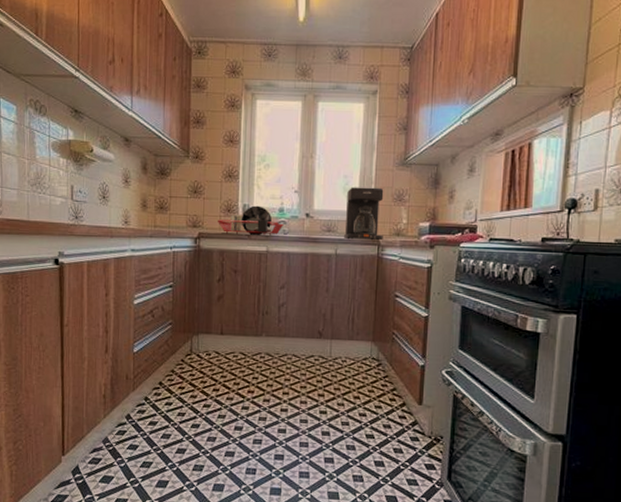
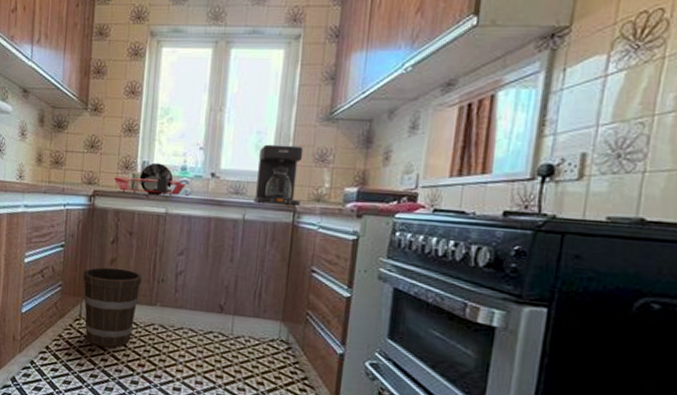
bucket: none [192,304,248,378] -> present [82,267,142,348]

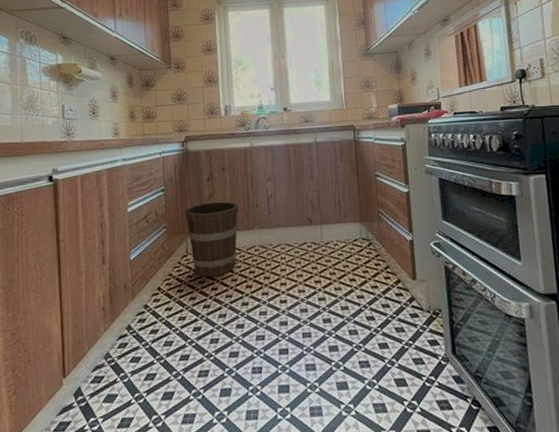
dish rack: present [114,162,186,198] -> none [202,105,265,136]
coffee maker: present [254,144,304,207] -> none [319,77,357,128]

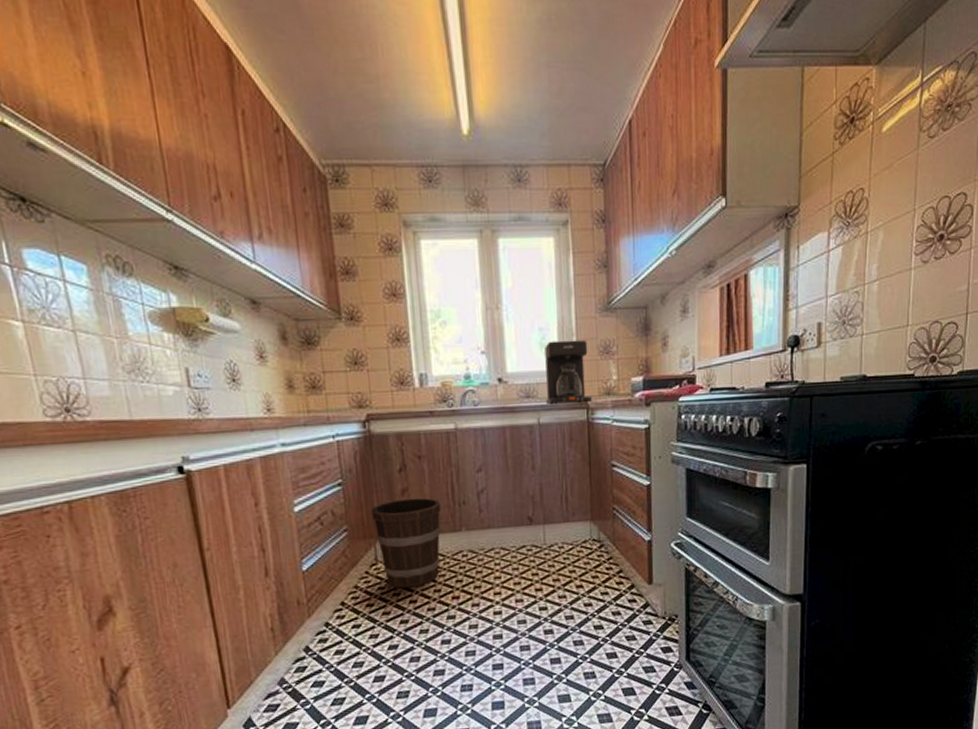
coffee maker: none [319,77,357,128] -> present [545,339,592,405]

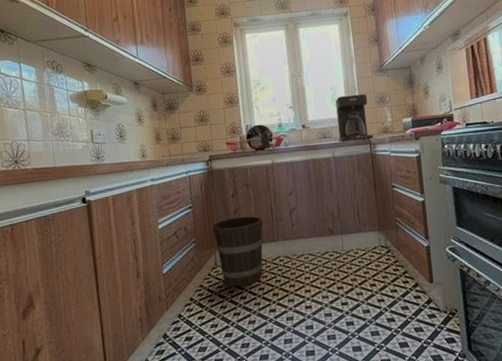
dish rack: none [389,373,473,414] -> present [225,124,284,155]

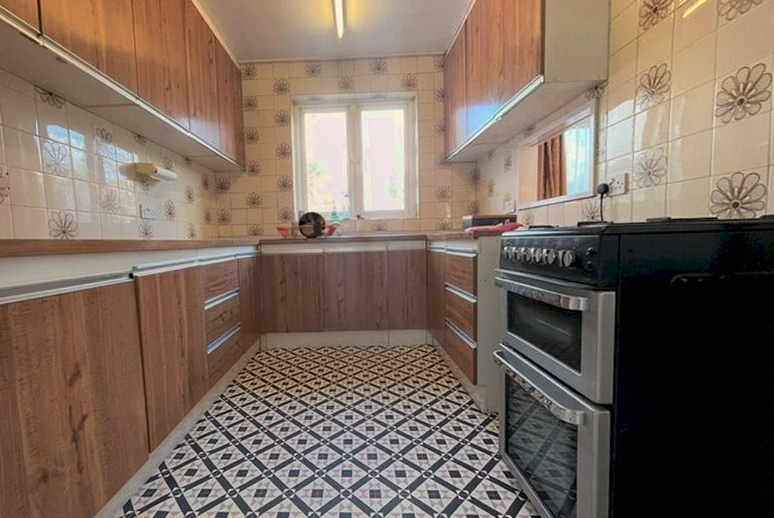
bucket: present [212,216,263,287] -> none [258,304,310,373]
coffee maker: present [335,93,373,143] -> none [394,186,430,237]

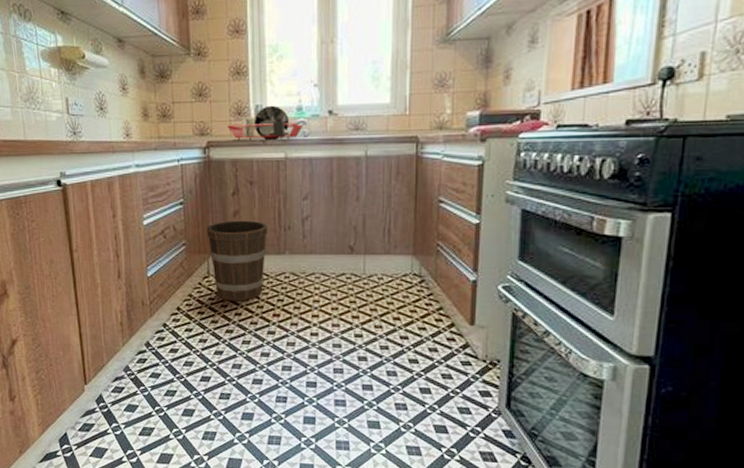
bucket: none [258,304,310,373] -> present [206,220,268,302]

